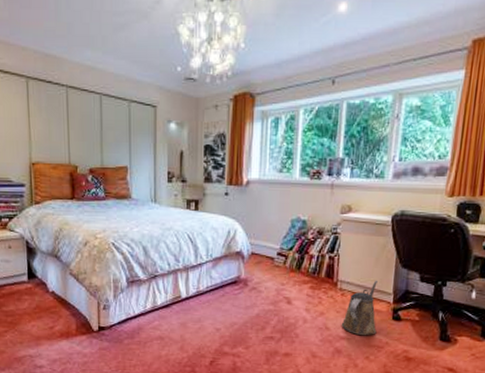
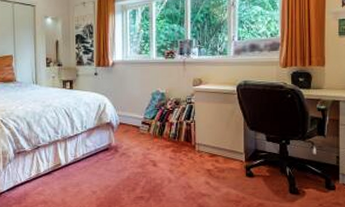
watering can: present [341,280,378,336] -> none [201,141,233,192]

